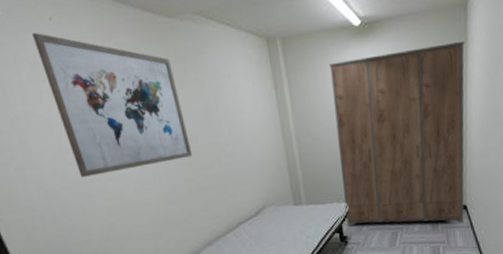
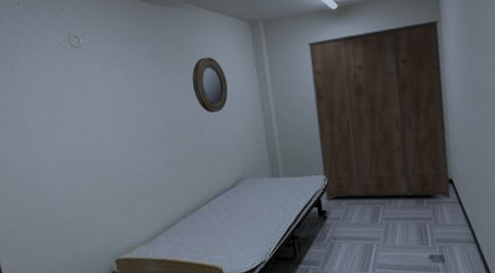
wall art: present [31,32,193,177] -> none [43,21,175,148]
home mirror: none [207,78,247,140] -> present [192,57,228,113]

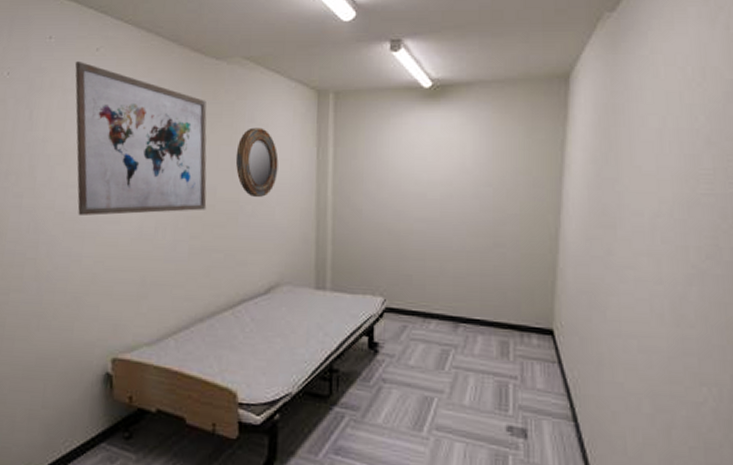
wall art: none [43,21,175,148] -> present [74,60,207,216]
wardrobe: present [308,20,451,200] -> none [380,118,564,354]

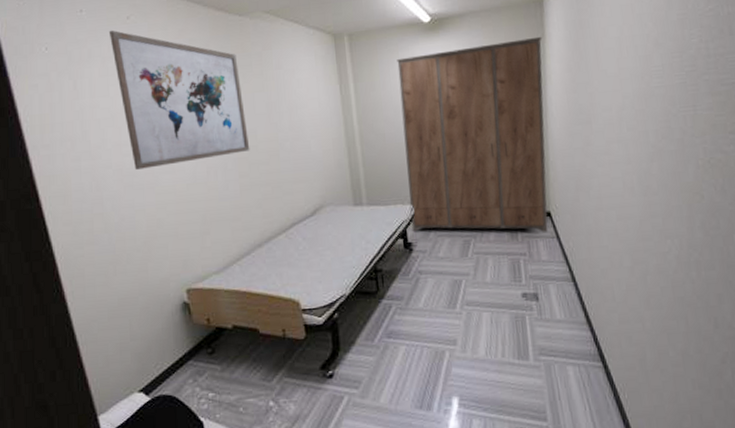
home mirror: present [235,127,279,197] -> none [269,73,309,134]
wardrobe: none [380,118,564,354] -> present [397,36,549,232]

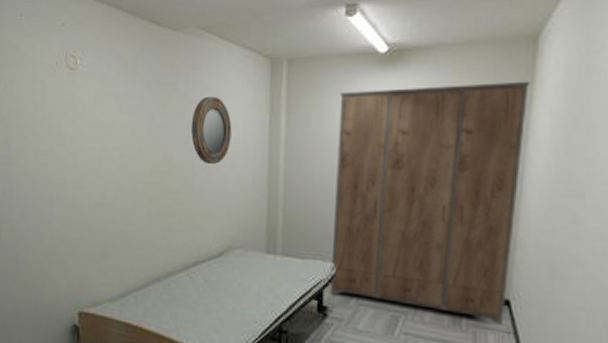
wall art: present [108,30,250,170] -> none [43,36,164,181]
home mirror: none [269,73,309,134] -> present [190,96,232,164]

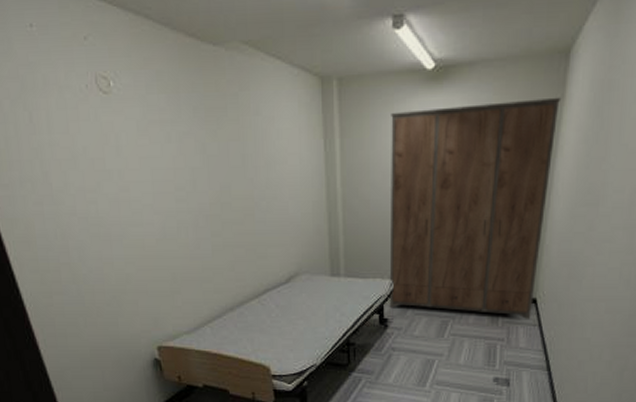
home mirror: present [190,96,232,164] -> none [245,120,288,192]

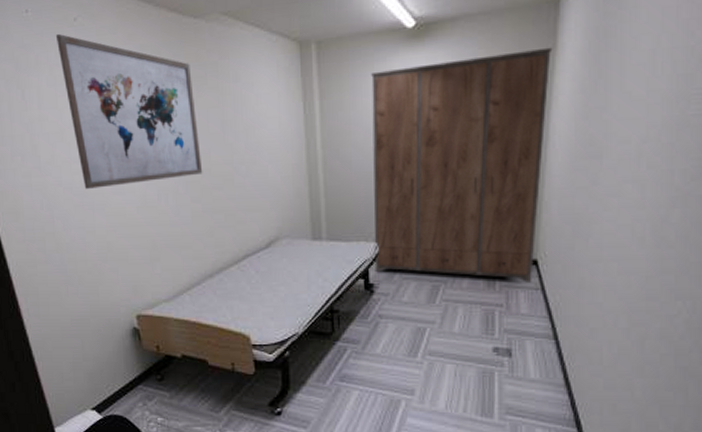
wall art: none [64,52,223,219] -> present [55,33,203,189]

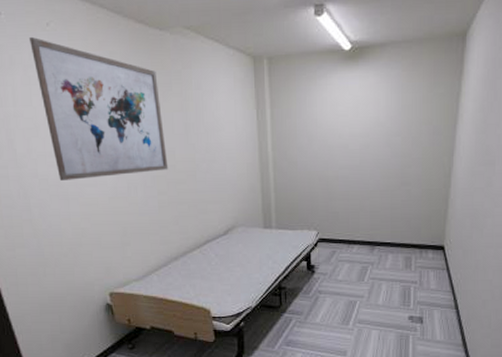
wardrobe: present [371,47,553,282] -> none [314,73,460,264]

